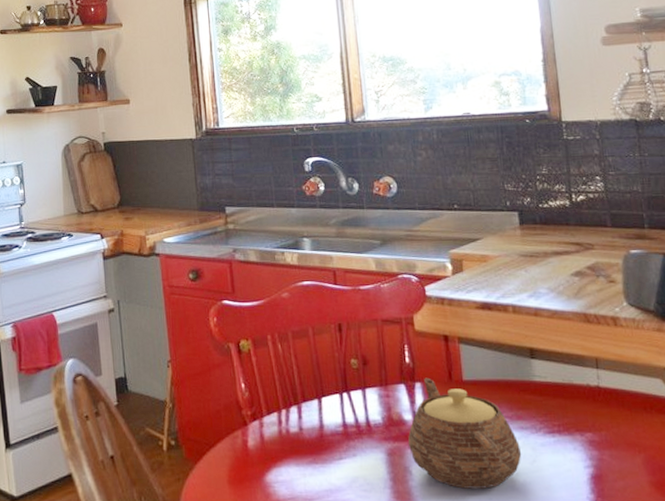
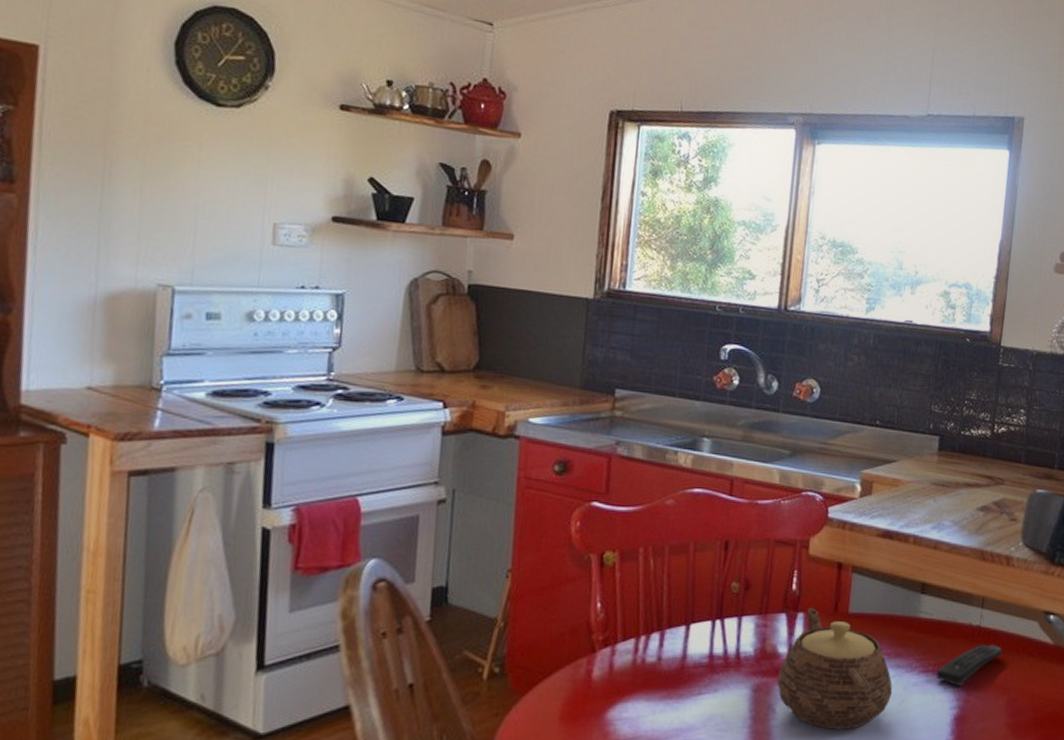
remote control: none [562,403,631,446] -> present [935,644,1004,687]

